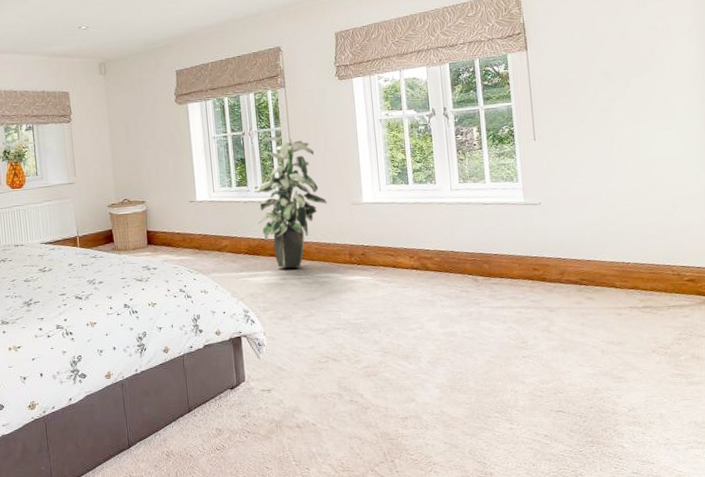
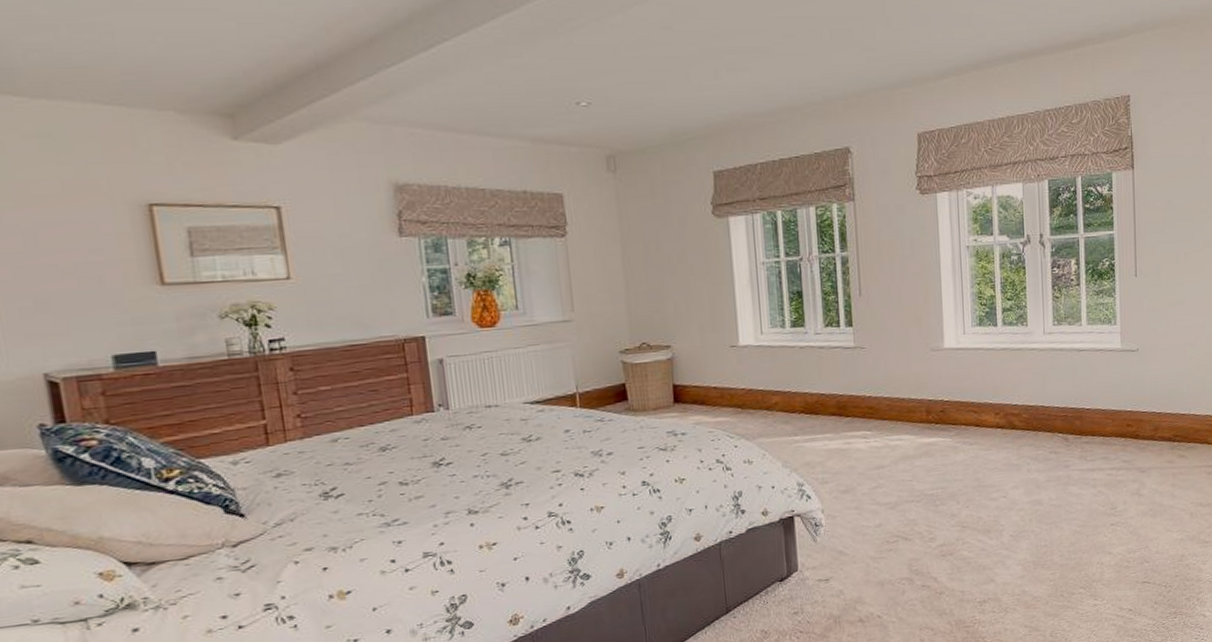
indoor plant: present [254,136,327,269] -> none [814,264,902,431]

